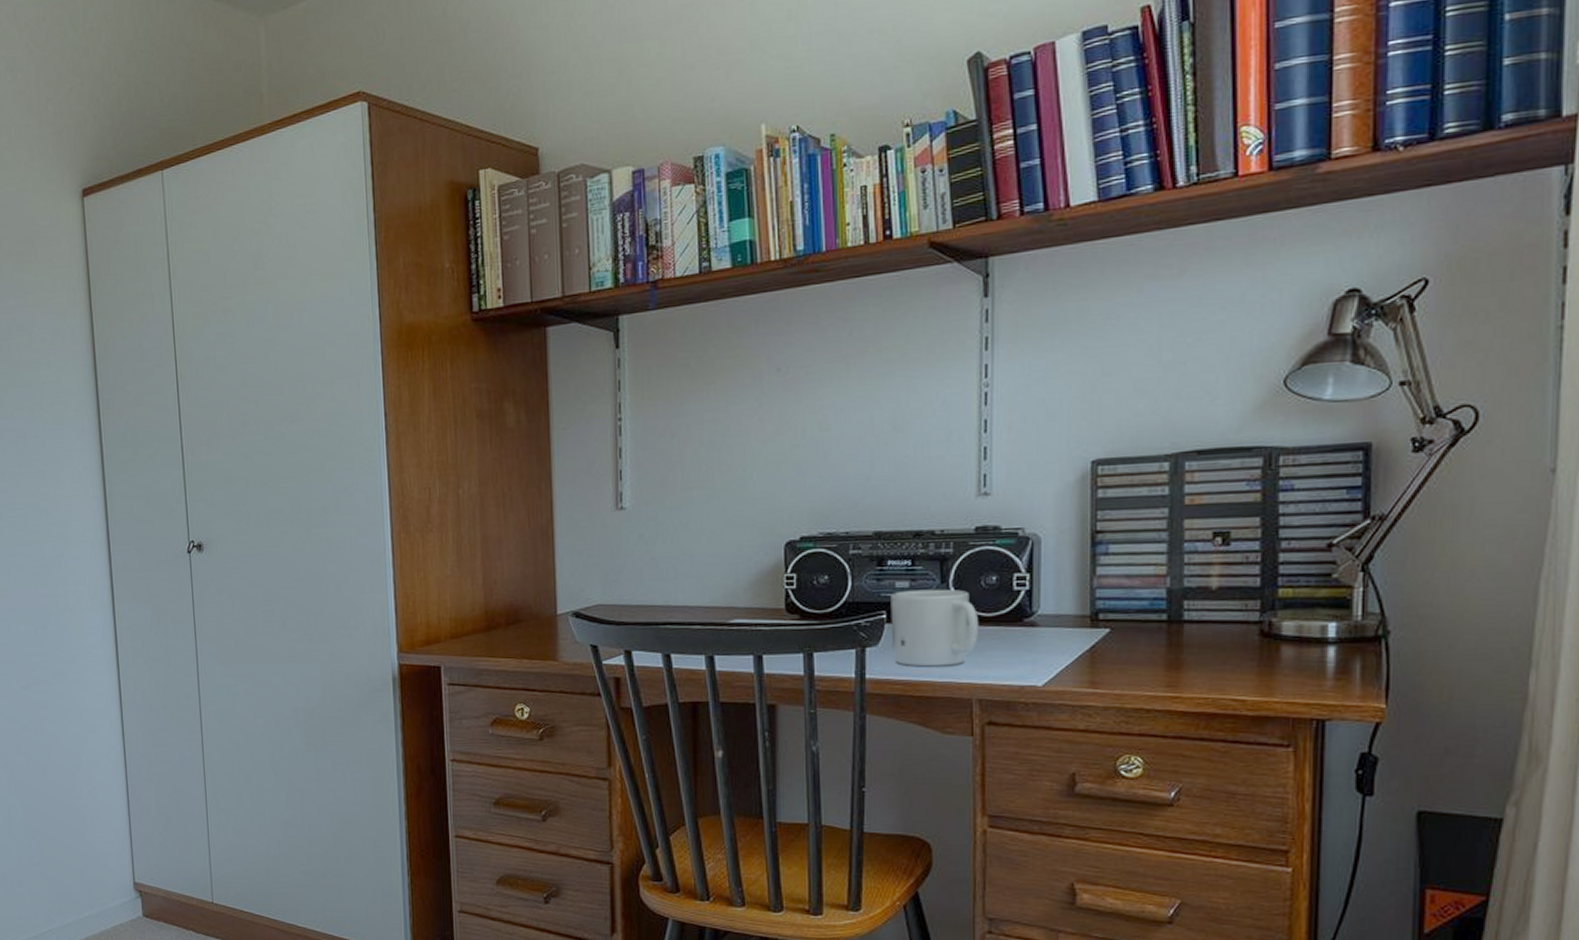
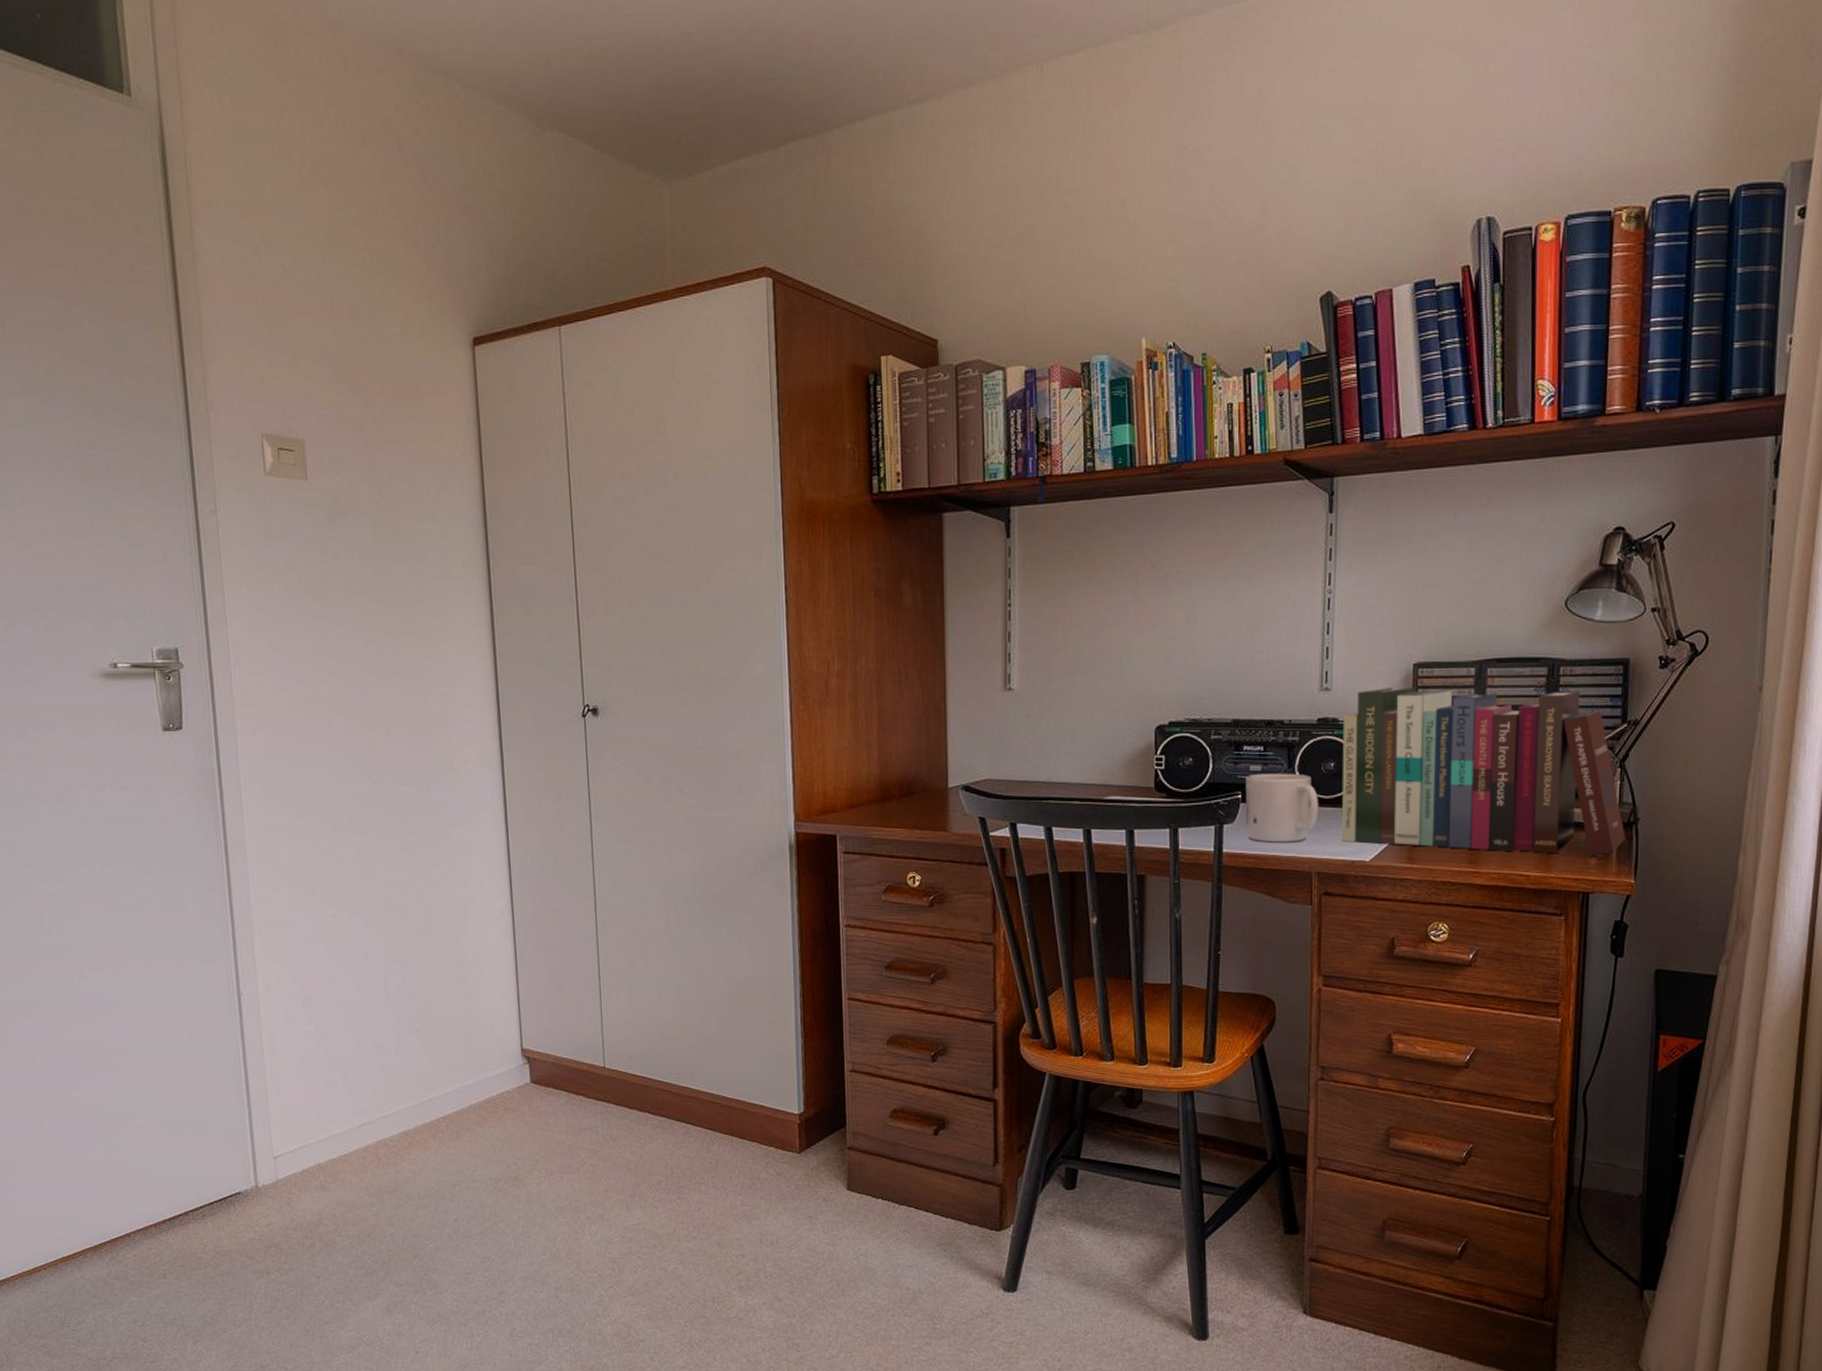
books: none [1006,483,1372,677] -> present [1341,687,1626,856]

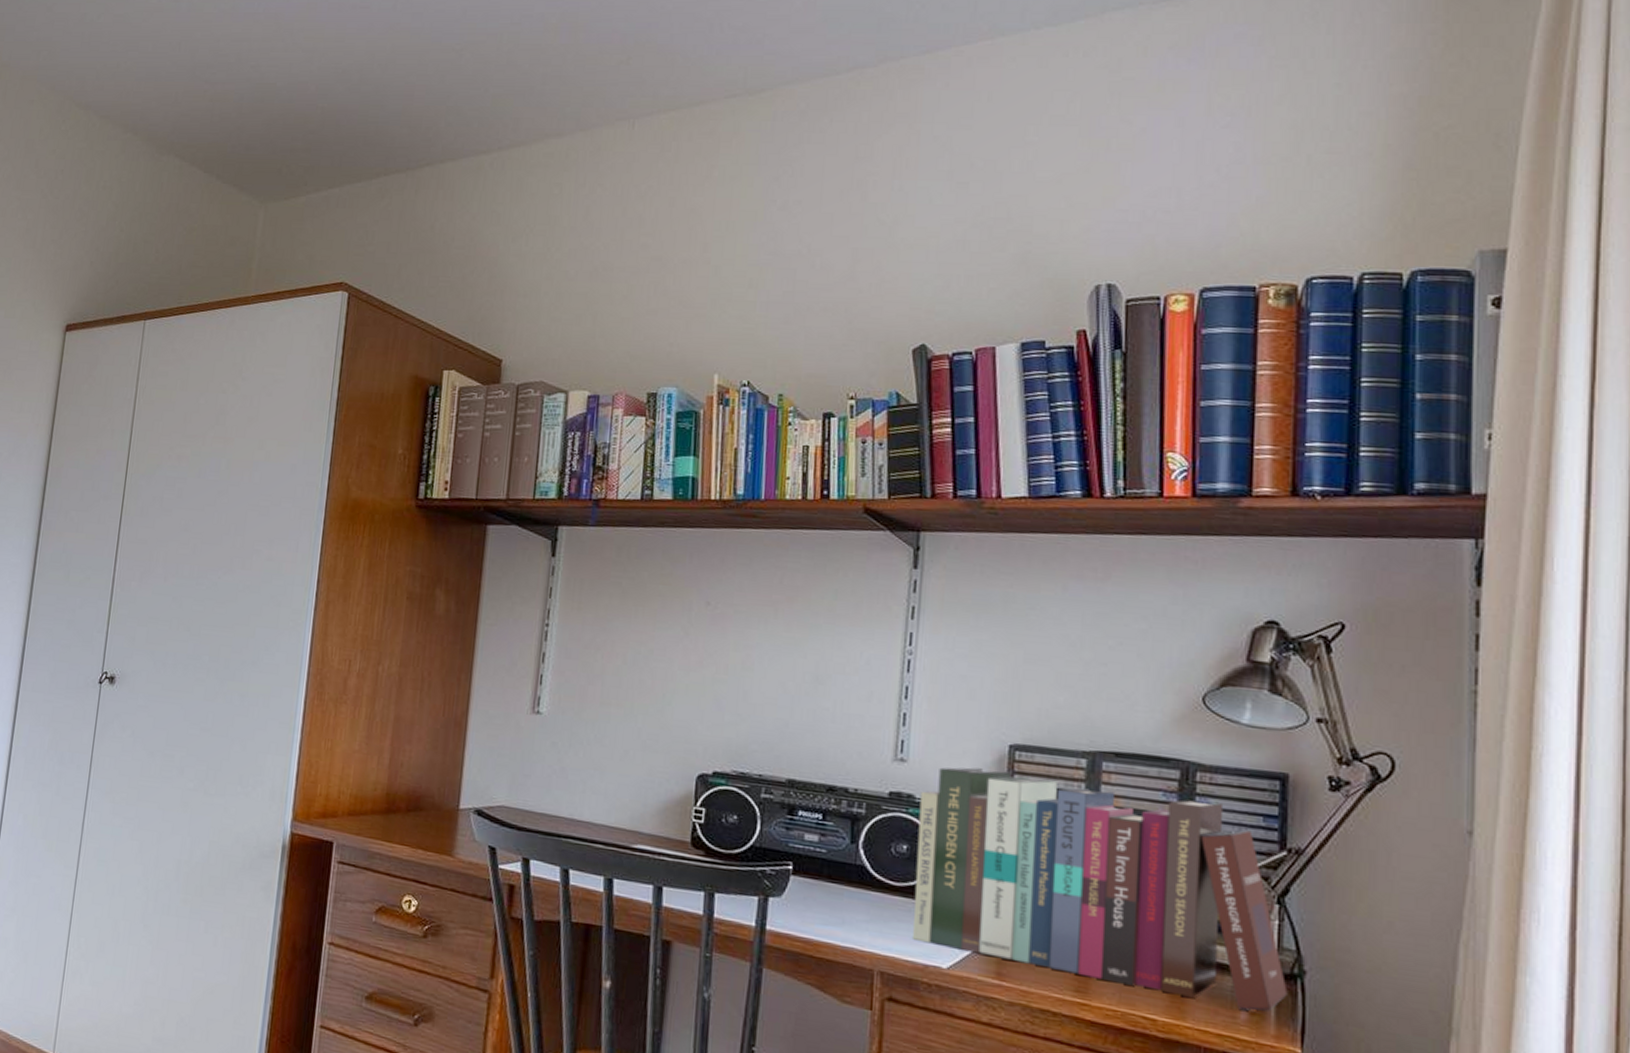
mug: present [1245,773,1319,844] -> none [796,844,887,933]

